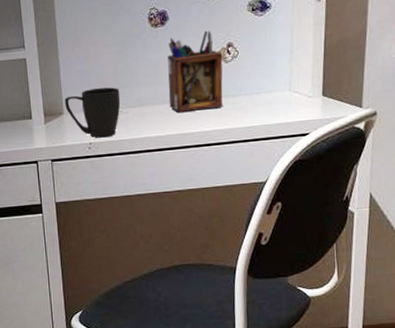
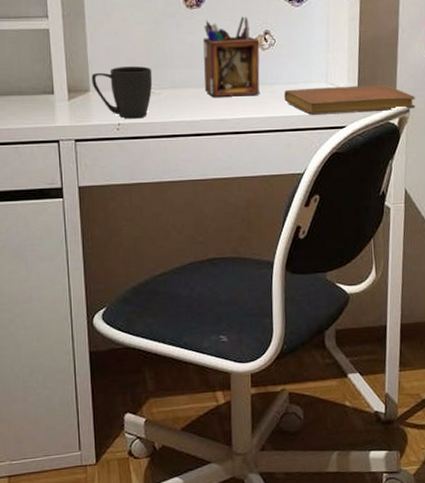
notebook: none [247,88,383,124] -> present [284,84,416,115]

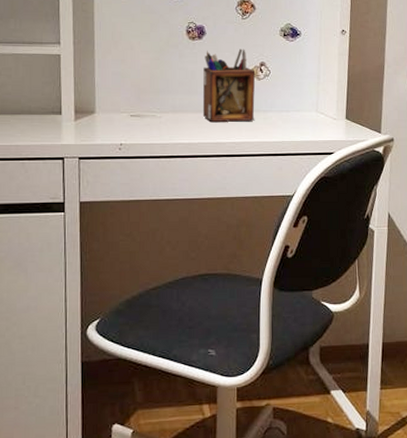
mug: present [91,66,153,119] -> none [97,91,155,140]
notebook: present [284,84,416,115] -> none [277,114,399,141]

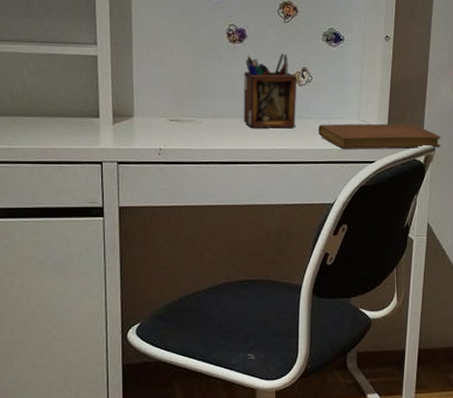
notebook: none [277,114,399,141] -> present [318,123,441,150]

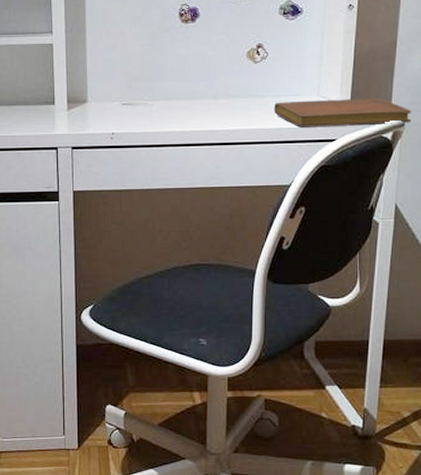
desk organizer: present [243,53,297,129] -> none [195,30,252,110]

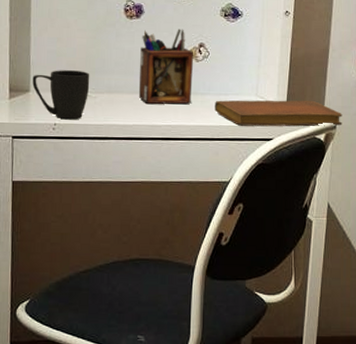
mug: none [89,79,146,129] -> present [32,70,90,120]
desk organizer: none [195,30,252,110] -> present [138,28,194,105]

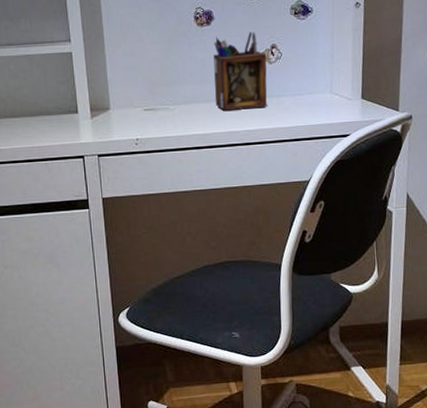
mug: present [32,70,90,120] -> none [111,84,167,134]
notebook: present [215,100,343,127] -> none [290,92,418,125]

